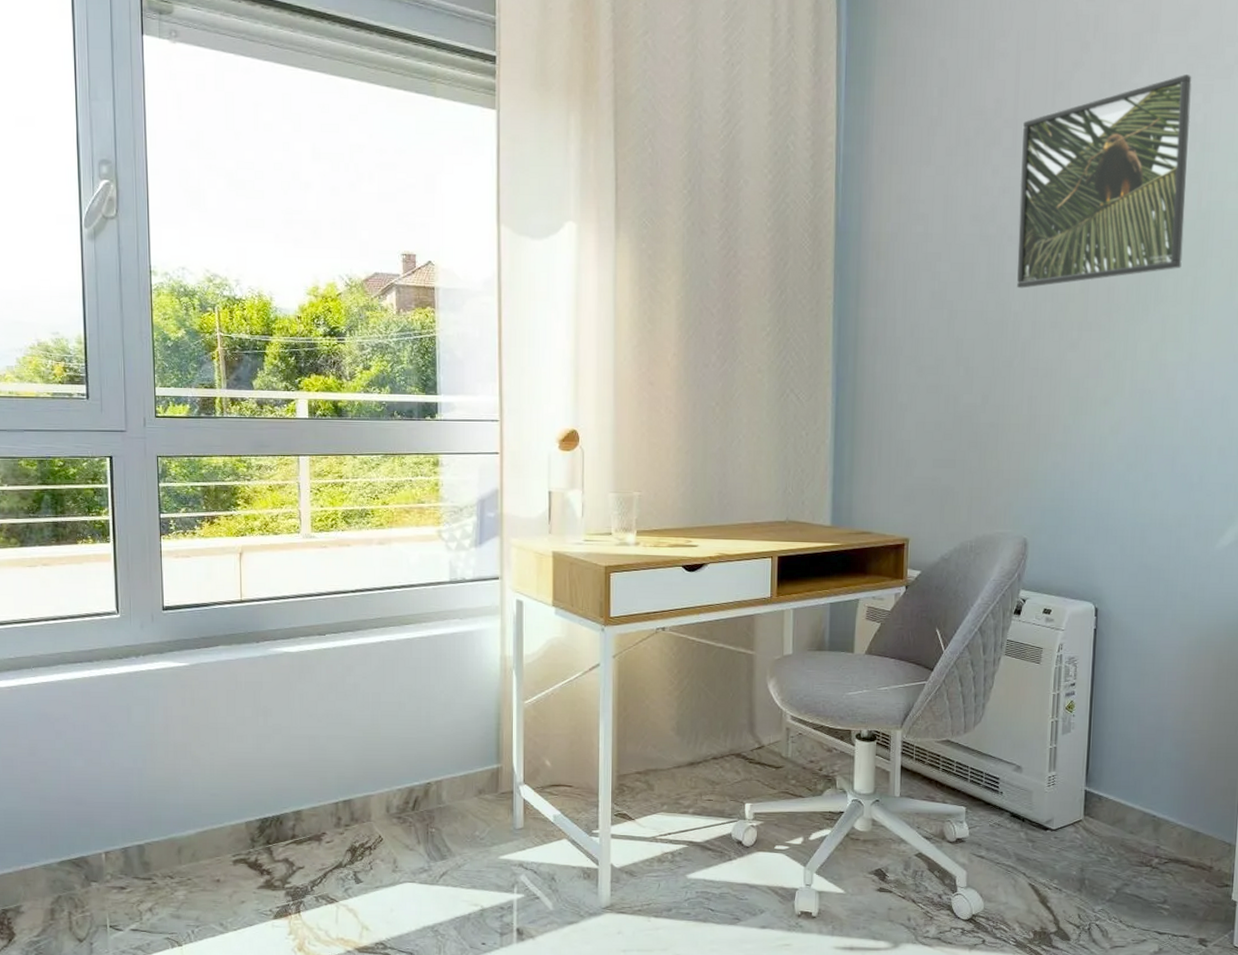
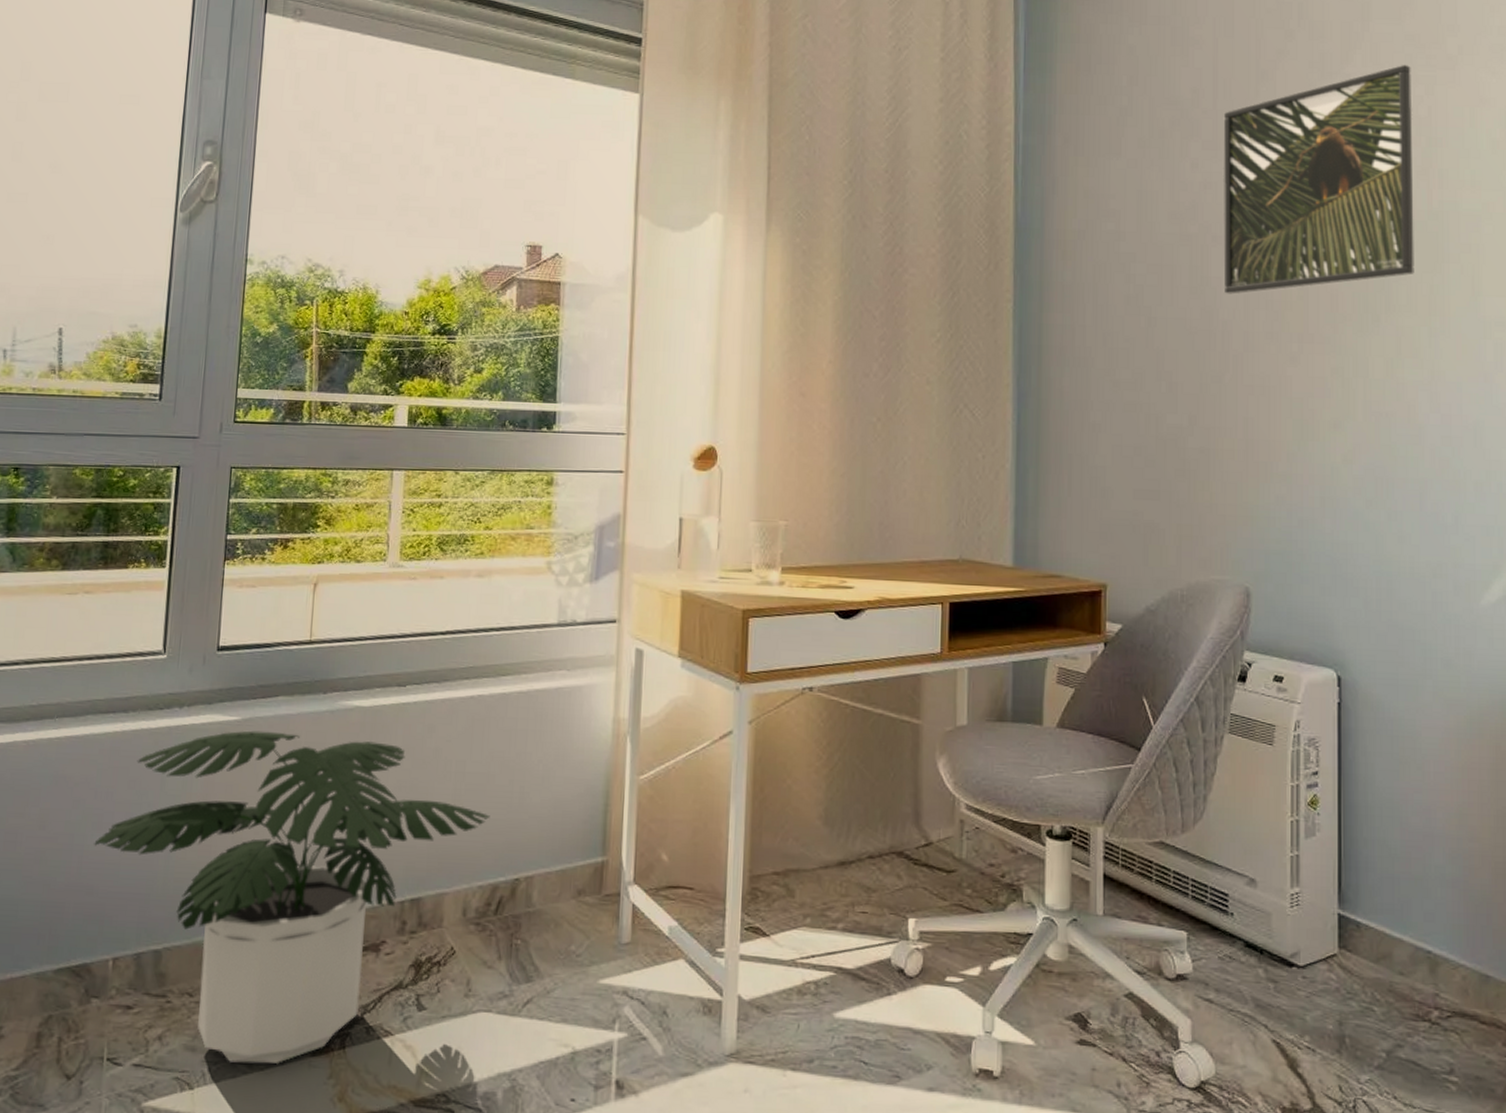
potted plant: none [78,674,403,926] -> present [94,730,490,1064]

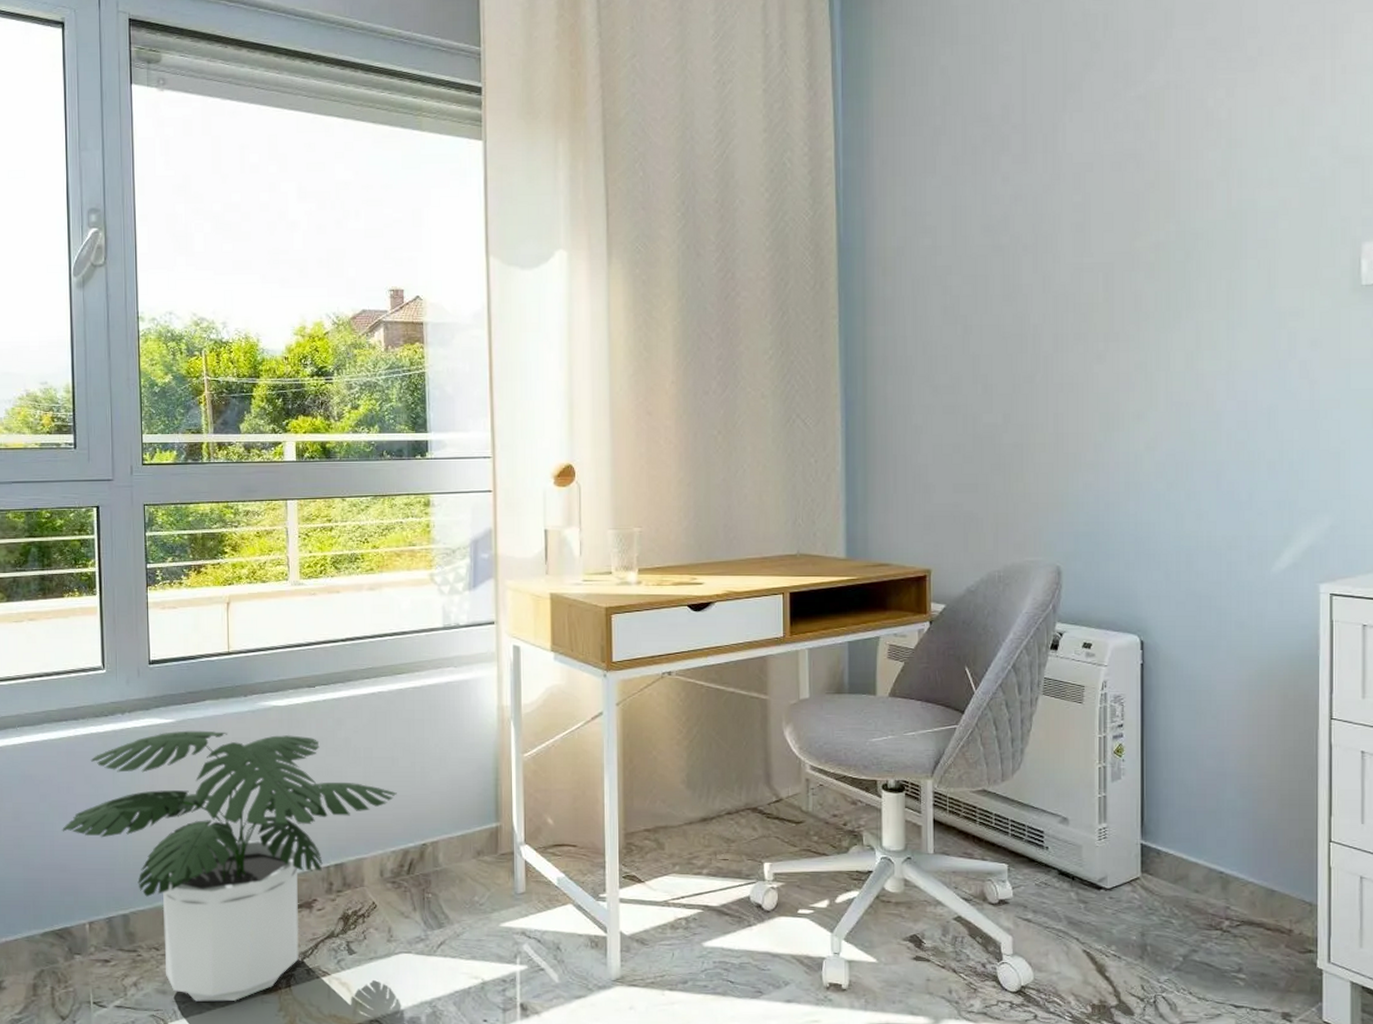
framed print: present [1223,64,1414,294] -> none [1032,68,1214,300]

